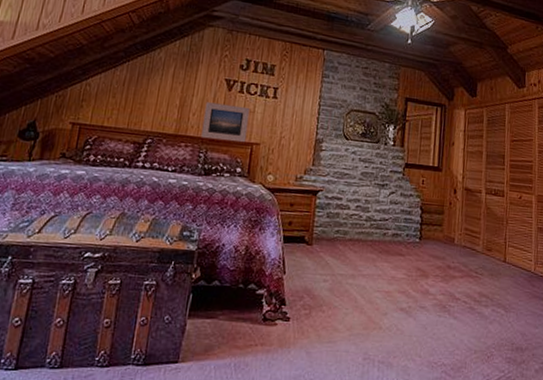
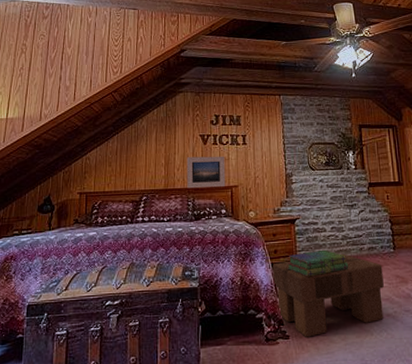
footstool: none [281,235,404,323] -> present [273,253,384,337]
stack of books: none [300,229,369,257] -> present [287,250,349,277]

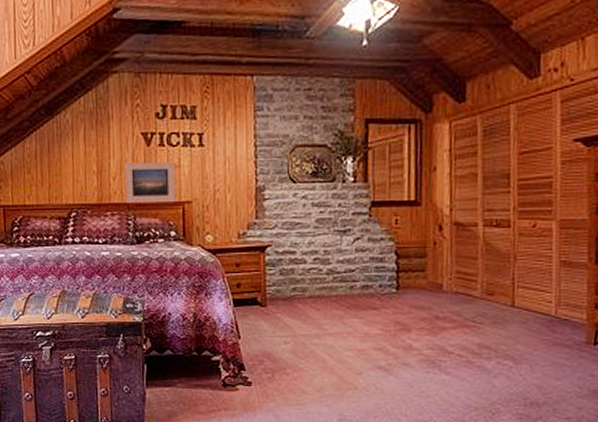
footstool: present [273,253,384,337] -> none [234,291,379,386]
stack of books: present [287,250,349,277] -> none [252,287,334,318]

